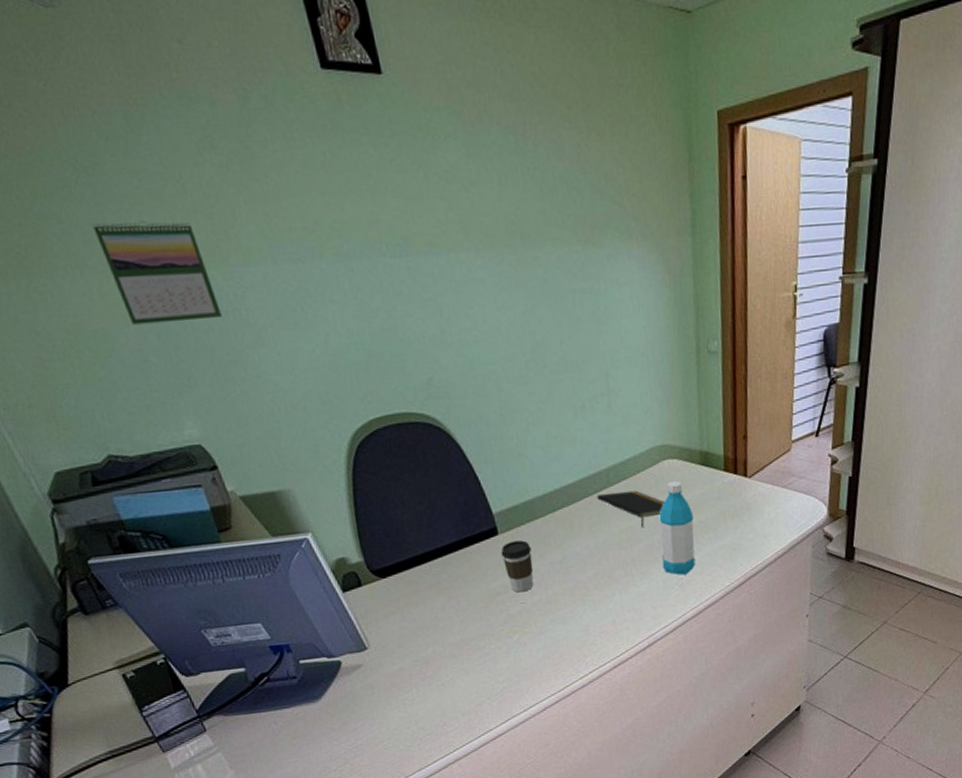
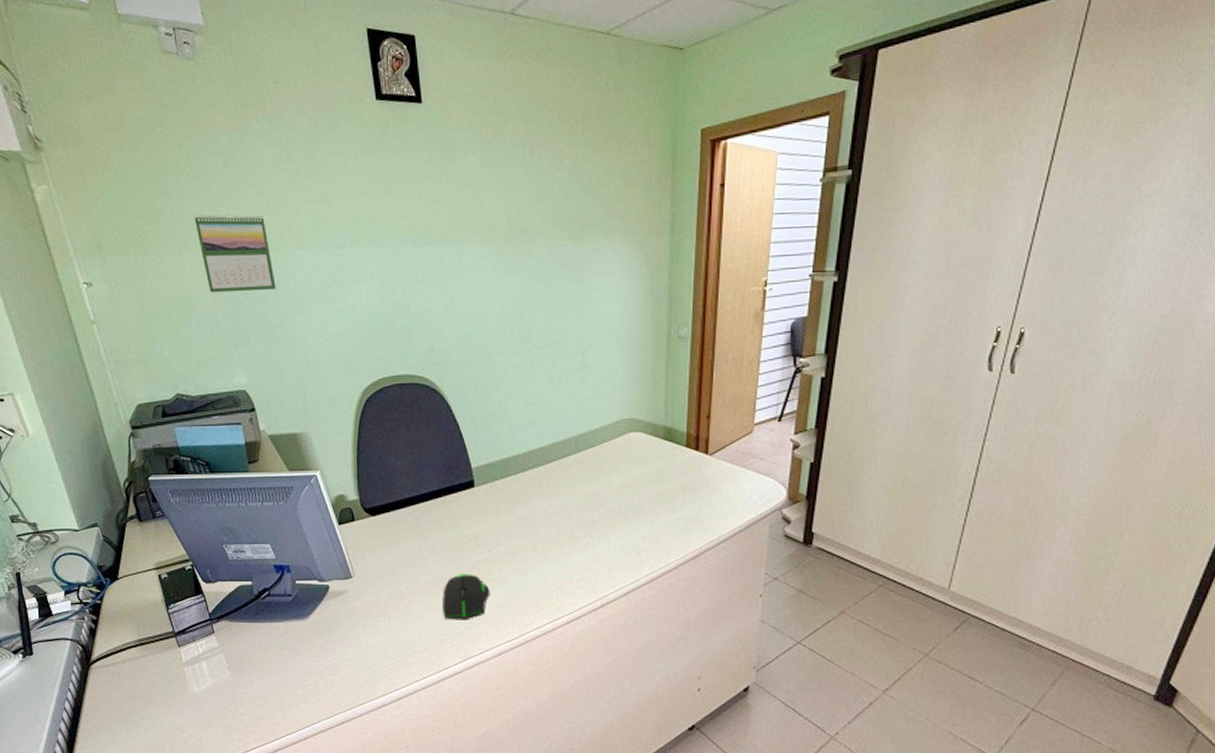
computer mouse: none [474,629,528,680] -> present [442,574,490,620]
coffee cup: present [501,540,534,593] -> none [475,494,502,542]
notepad: present [596,490,665,527] -> none [565,458,628,492]
water bottle: present [659,480,696,575] -> none [621,452,653,542]

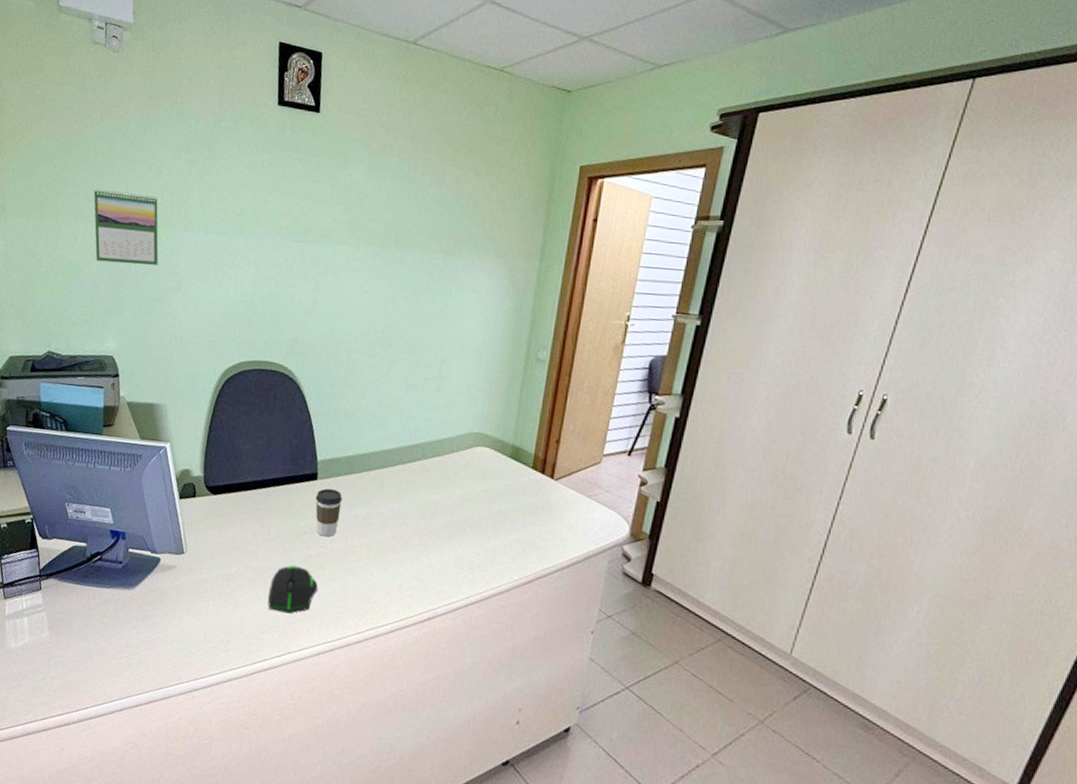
coffee cup: none [475,494,502,542] -> present [315,488,342,537]

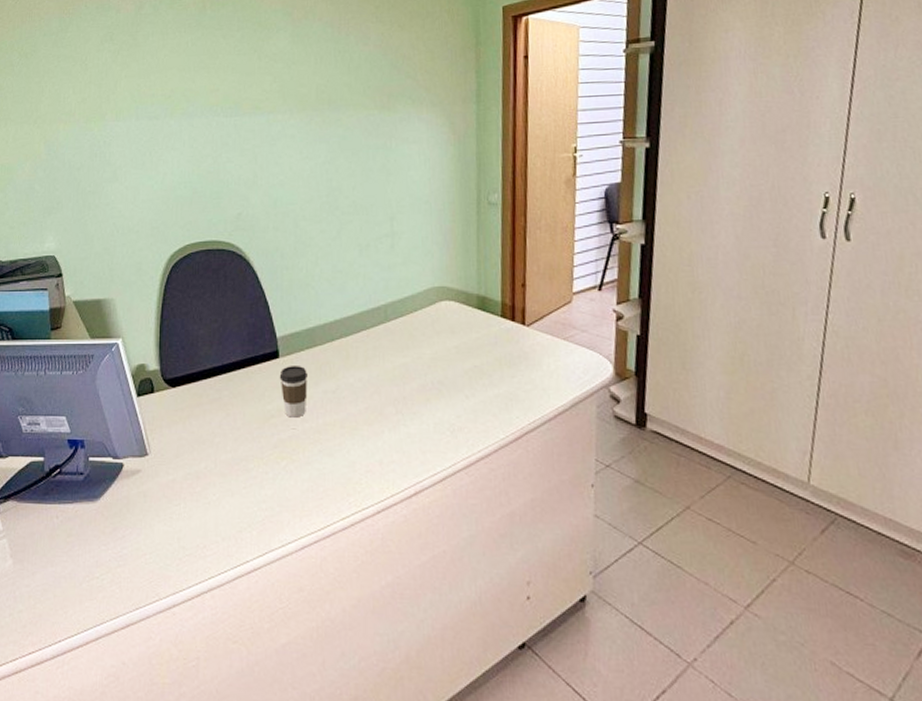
calendar: present [93,189,159,265] -> none [21,88,92,162]
computer mouse: present [268,565,318,614] -> none [242,453,294,507]

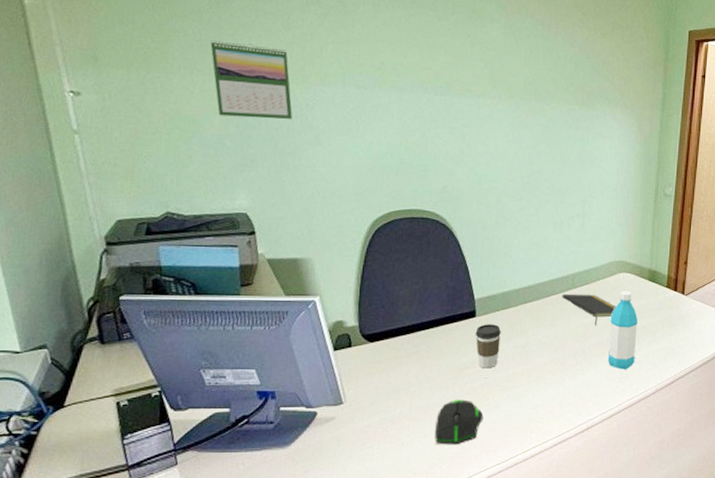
calendar: none [21,88,92,162] -> present [210,40,293,119]
computer mouse: none [242,453,294,507] -> present [435,399,484,445]
notepad: none [374,328,440,365] -> present [562,293,616,325]
water bottle: none [433,322,469,421] -> present [608,290,638,370]

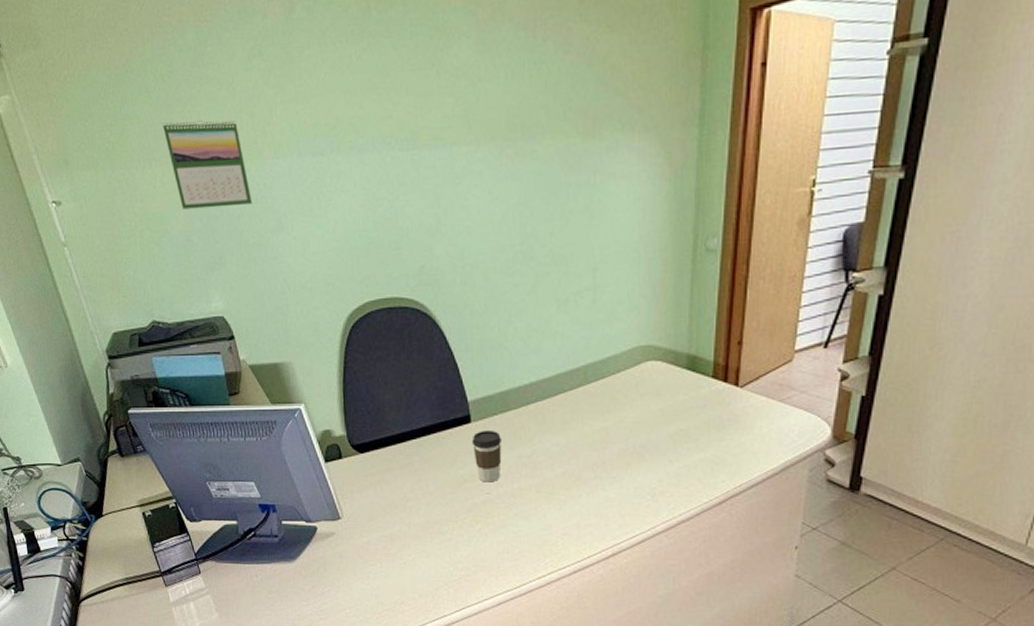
computer mouse: present [435,399,484,445] -> none [437,517,489,567]
notepad: present [562,293,616,325] -> none [572,390,644,429]
water bottle: present [608,290,638,370] -> none [636,383,673,485]

